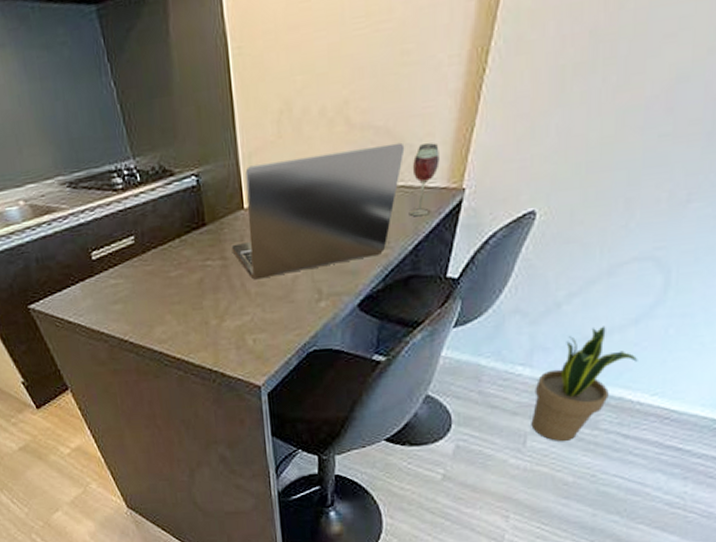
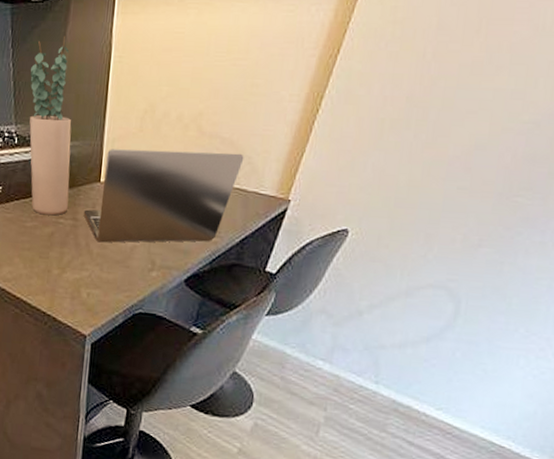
vase: none [136,33,214,260] -> present [29,36,72,216]
wineglass: present [408,143,440,217] -> none [240,158,273,216]
potted plant: present [531,326,638,441] -> none [325,338,427,438]

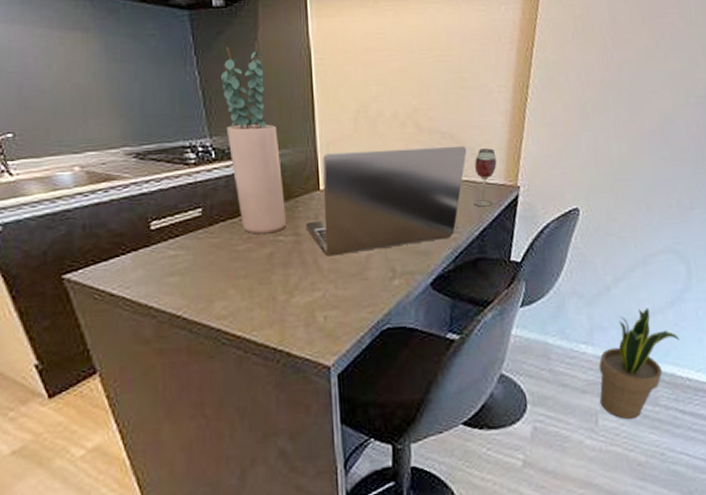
wineglass: none [240,158,273,216] -> present [473,148,497,207]
potted plant: none [325,338,427,438] -> present [598,307,680,419]

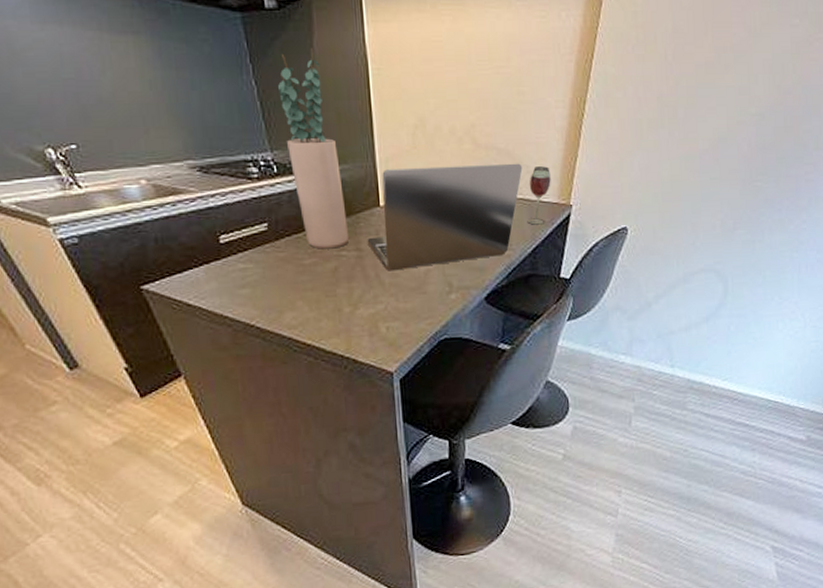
potted plant: present [598,307,680,419] -> none [634,322,711,421]

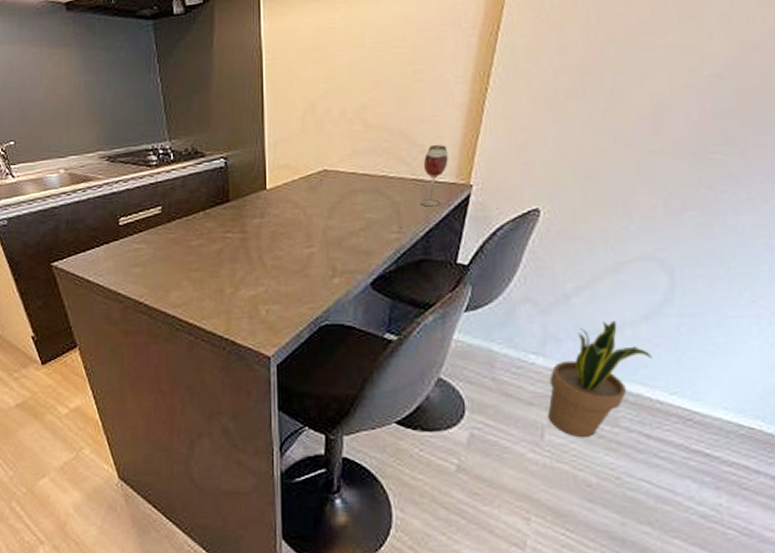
vase: present [278,47,350,249] -> none [180,45,236,231]
laptop: present [367,163,523,271] -> none [252,142,416,254]
potted plant: none [634,322,711,421] -> present [548,320,653,437]

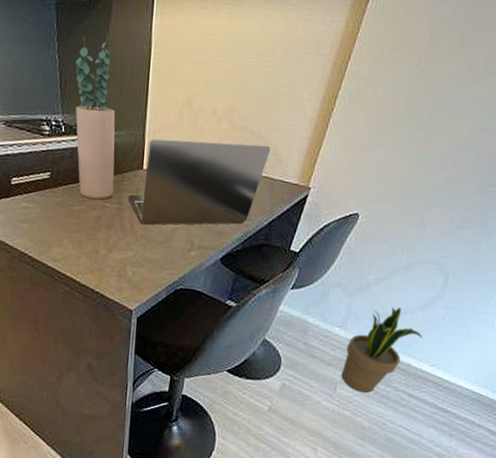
vase: none [180,45,236,231] -> present [75,32,115,200]
laptop: none [252,142,416,254] -> present [128,139,271,225]
wineglass: present [420,145,448,207] -> none [268,150,295,202]

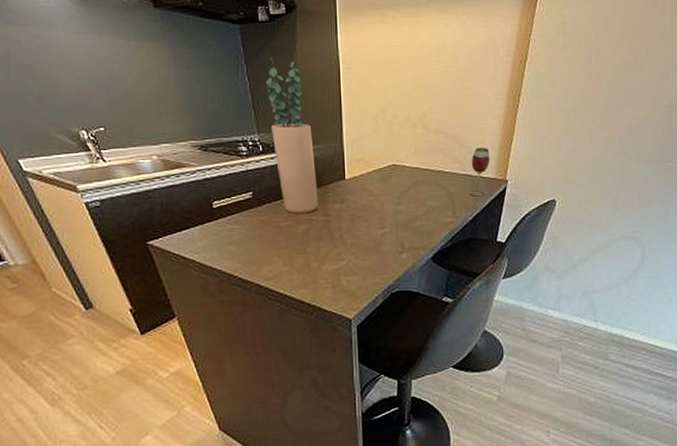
laptop: present [128,139,271,225] -> none [333,145,466,233]
wineglass: none [268,150,295,202] -> present [469,148,490,197]
potted plant: present [341,307,423,393] -> none [561,283,630,369]

